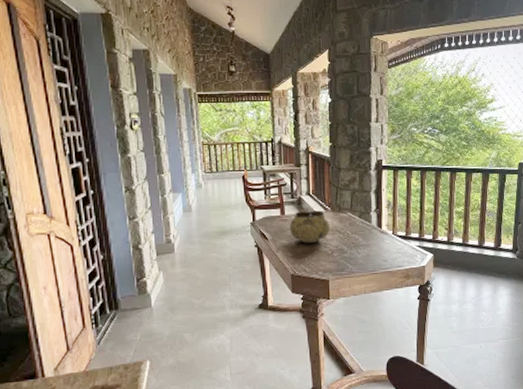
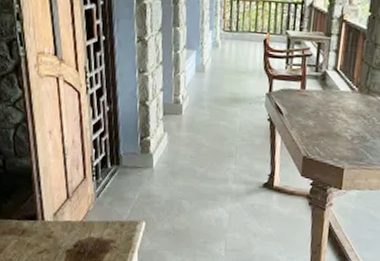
decorative bowl: present [289,210,330,243] -> none [308,87,355,125]

